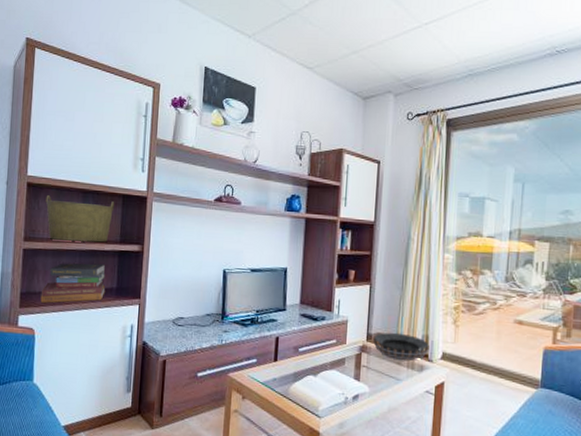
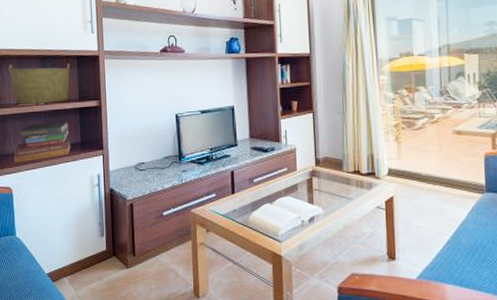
decorative bowl: present [373,332,429,362] -> none [321,155,375,181]

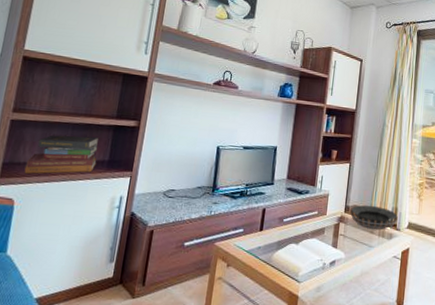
basket: present [8,63,71,104] -> none [41,69,115,117]
decorative bowl: none [321,155,375,181] -> present [350,205,398,230]

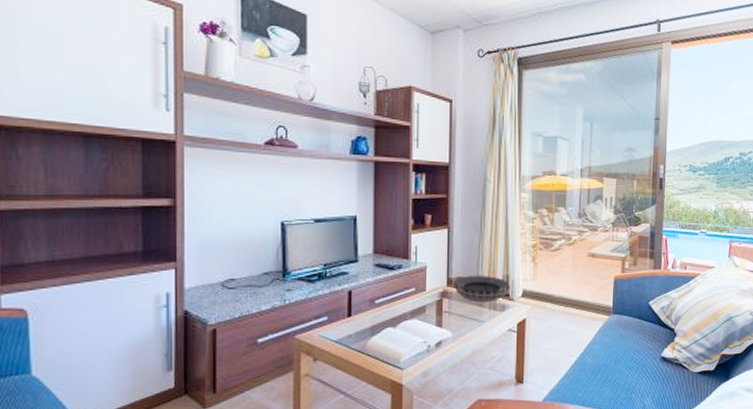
books: present [24,135,99,174] -> none [32,224,127,276]

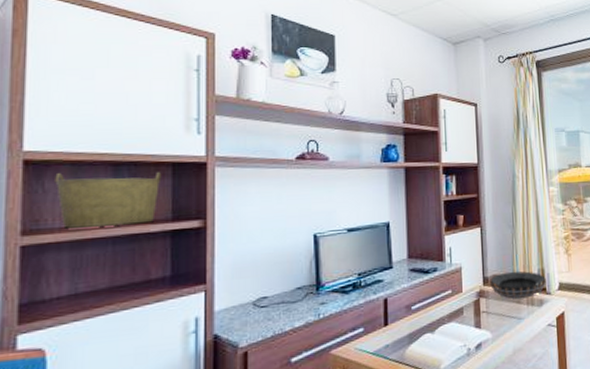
basket: none [27,141,131,198] -> present [55,172,162,229]

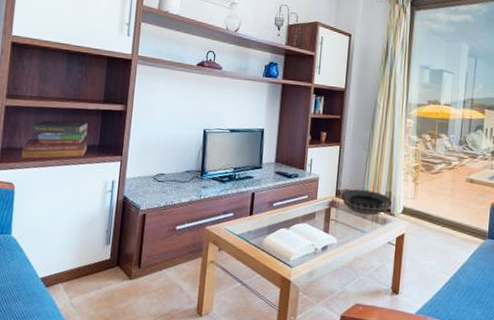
books: none [53,249,155,312] -> present [21,120,89,159]
basket: present [55,172,162,229] -> none [30,55,100,102]

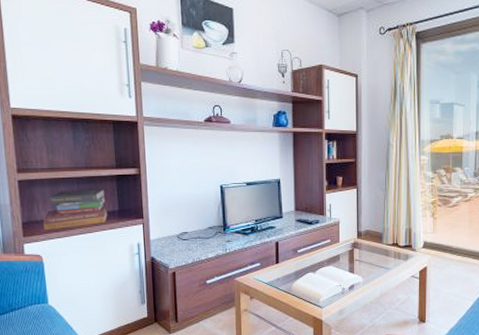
decorative bowl: present [341,189,392,215] -> none [363,228,412,253]

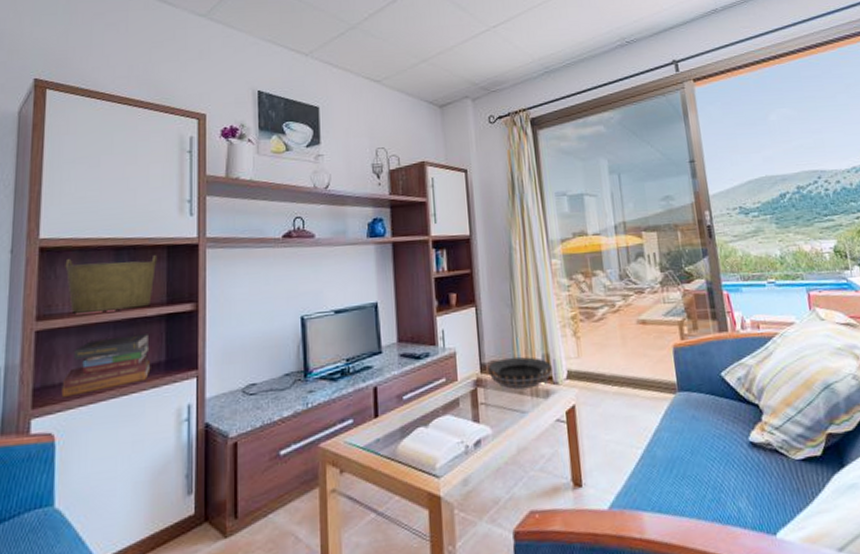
basket: none [33,126,106,169] -> present [65,255,158,313]
decorative bowl: none [363,228,412,253] -> present [488,356,552,390]

